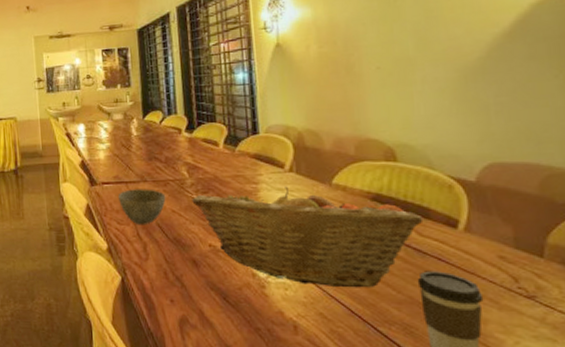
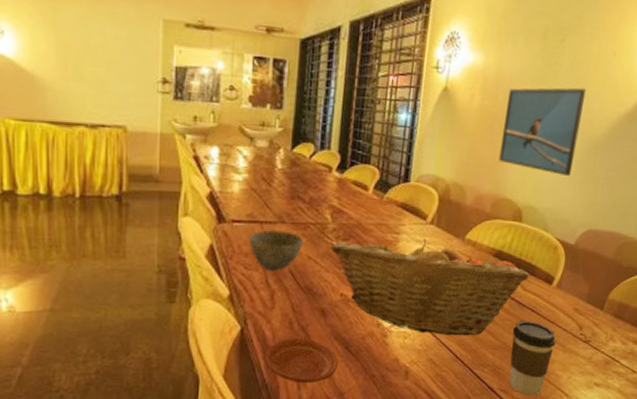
plate: none [146,288,218,334] -> present [265,338,338,384]
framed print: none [347,16,447,109] -> present [498,87,587,177]

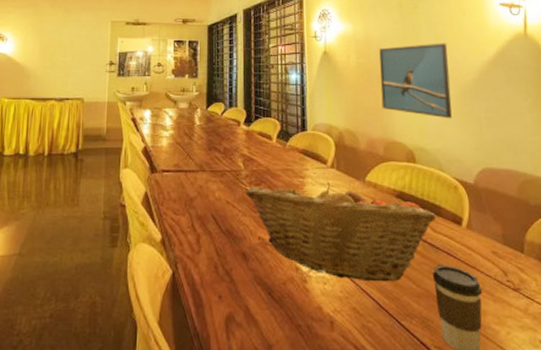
bowl: present [248,230,304,271] -> none [176,178,222,216]
plate: present [265,338,338,384] -> none [195,283,263,333]

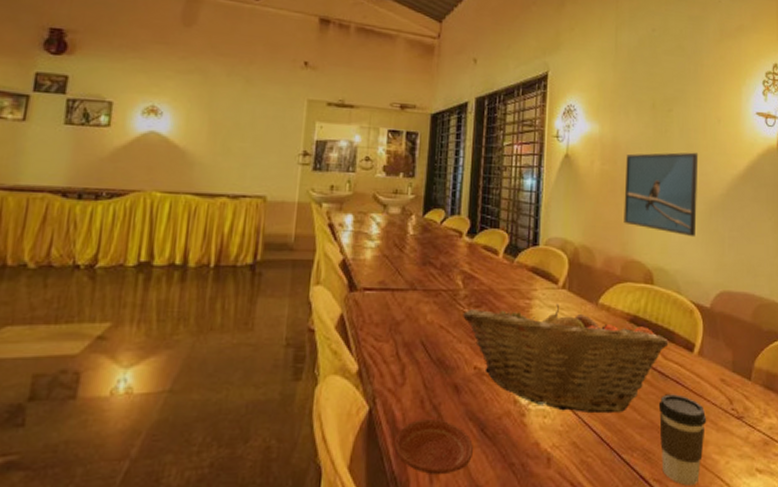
plate: none [195,283,263,333] -> present [394,419,473,476]

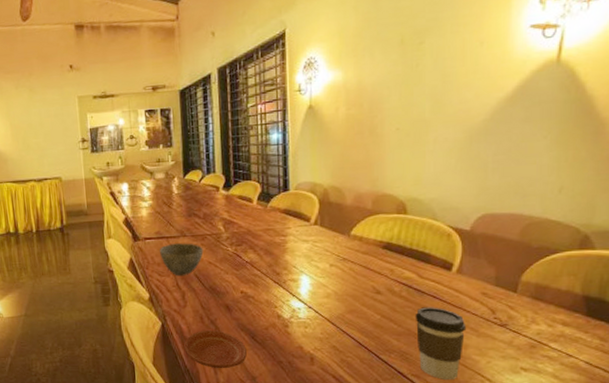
bowl: none [380,298,435,343] -> present [159,243,204,276]
fruit basket: present [463,303,669,414] -> none [227,238,425,324]
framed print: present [623,152,699,237] -> none [372,81,456,167]

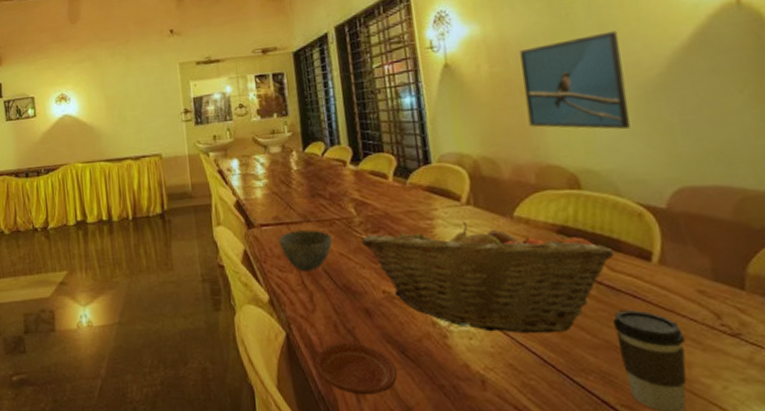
fruit basket: none [227,238,425,324] -> present [361,221,615,334]
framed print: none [372,81,456,167] -> present [519,30,630,130]

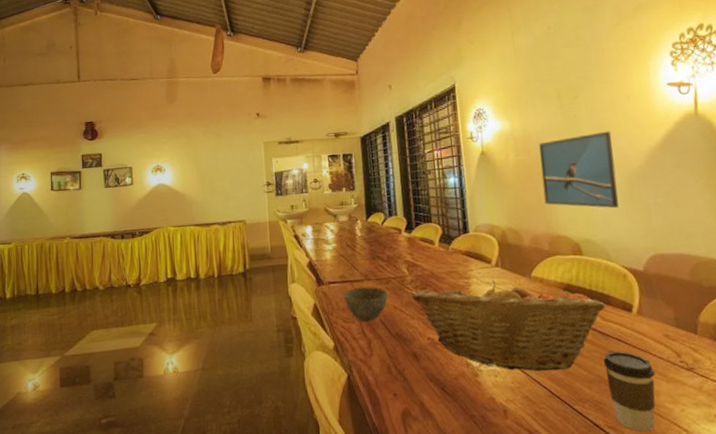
plate: present [315,343,397,396] -> none [371,381,438,426]

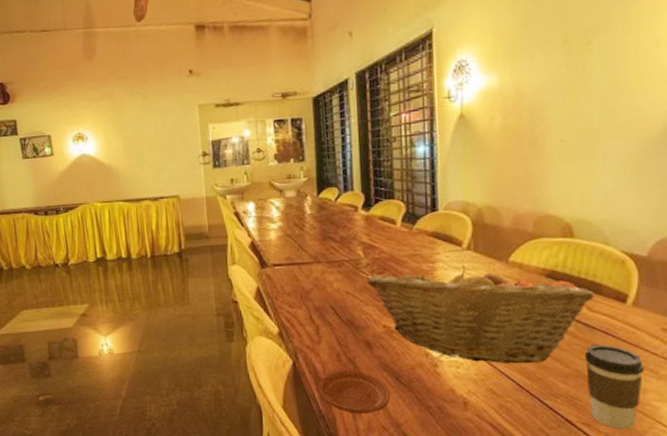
bowl: present [343,287,388,323] -> none [289,270,340,308]
plate: none [371,381,438,426] -> present [318,370,390,415]
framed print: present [539,131,619,209] -> none [533,86,629,183]

